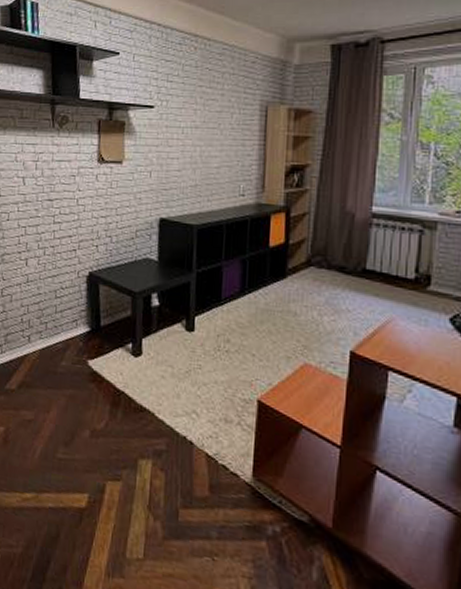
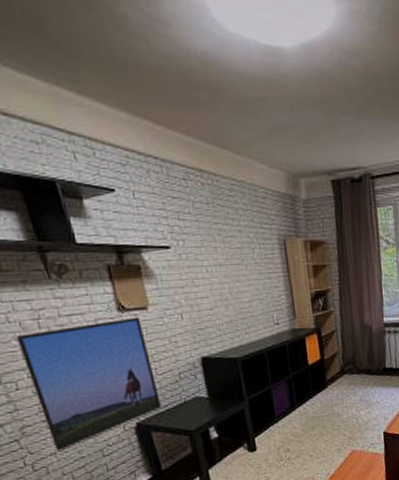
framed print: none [18,169,115,283] -> present [16,317,161,451]

